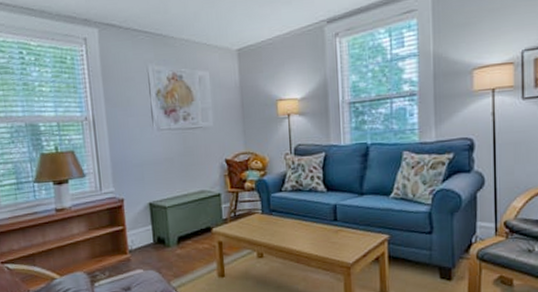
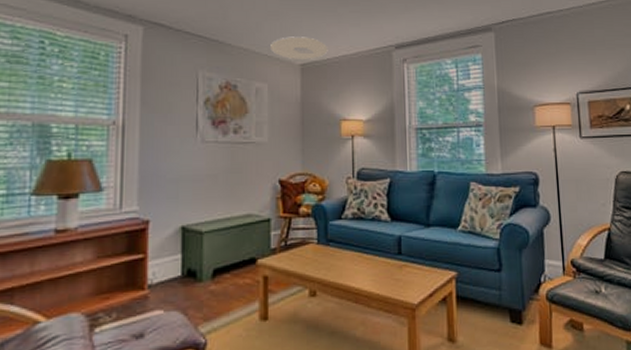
ceiling light: none [208,21,262,46] -> present [271,36,328,59]

